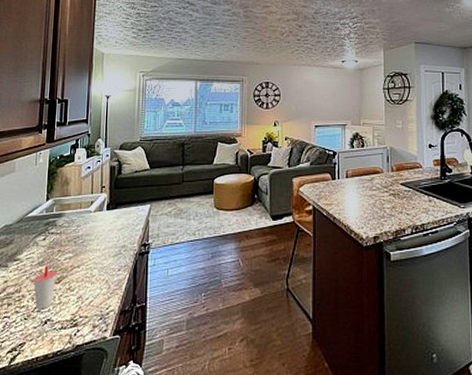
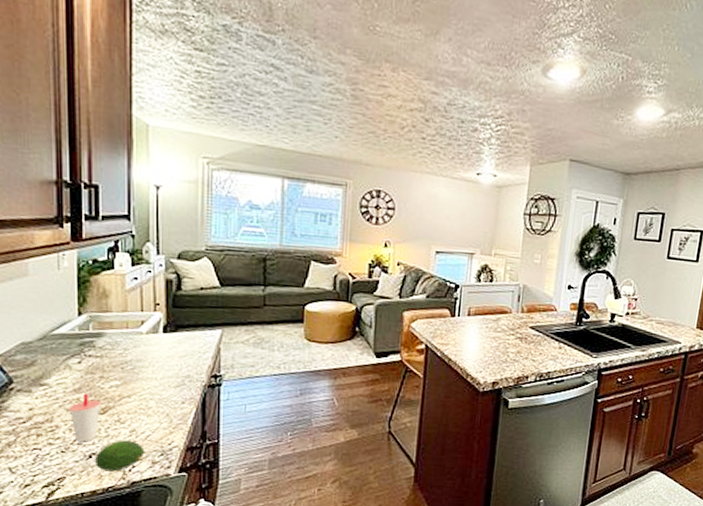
fruit: none [48,306,88,336] -> present [94,440,145,472]

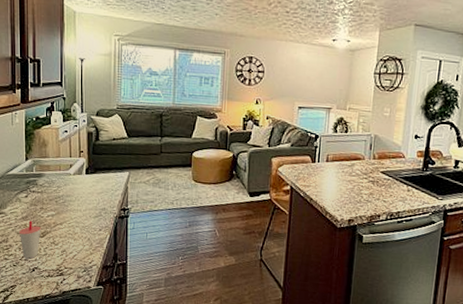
fruit: present [94,440,145,472] -> none [36,258,72,283]

